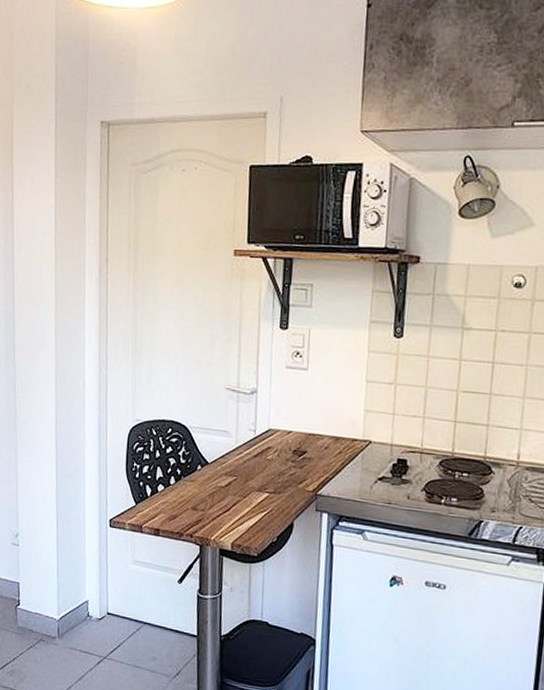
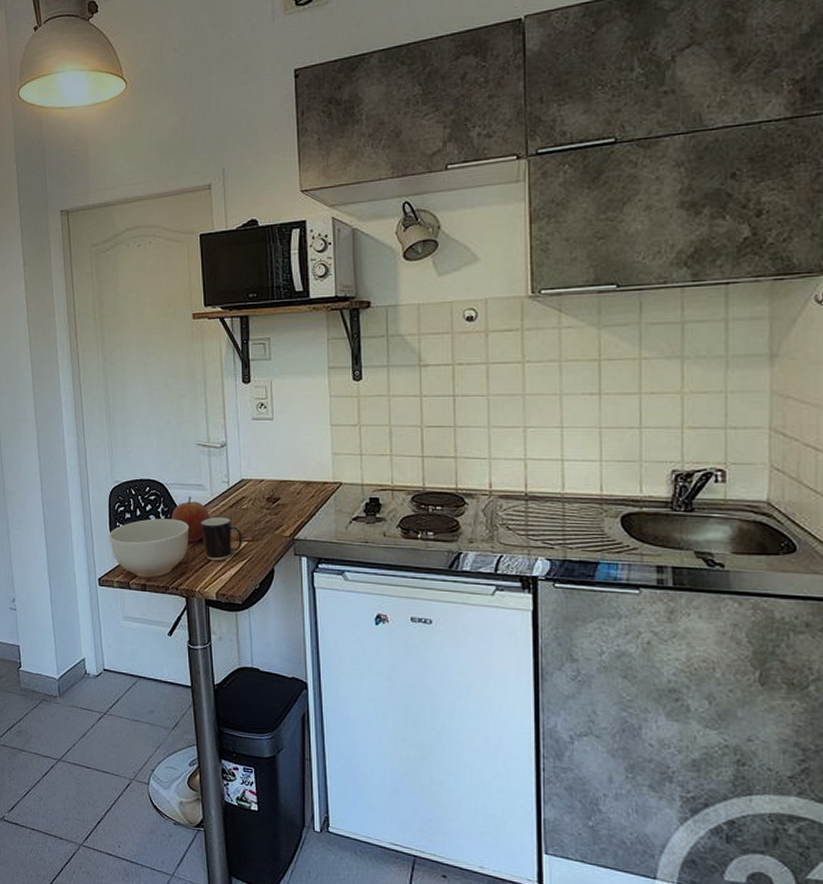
bowl: none [124,461,210,523] -> present [109,518,190,578]
fruit: none [192,441,233,490] -> present [171,496,210,542]
mug: none [221,465,264,511] -> present [200,516,242,561]

